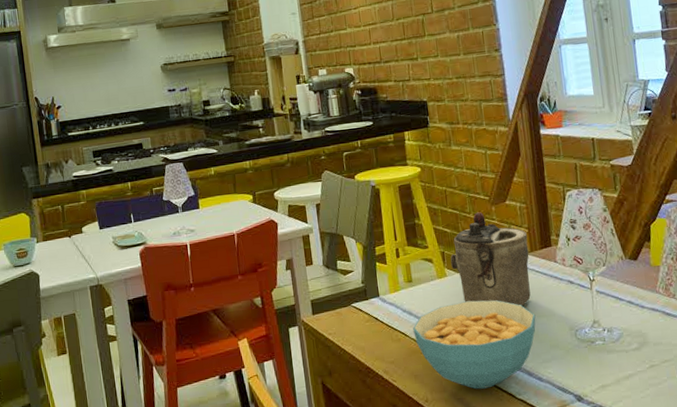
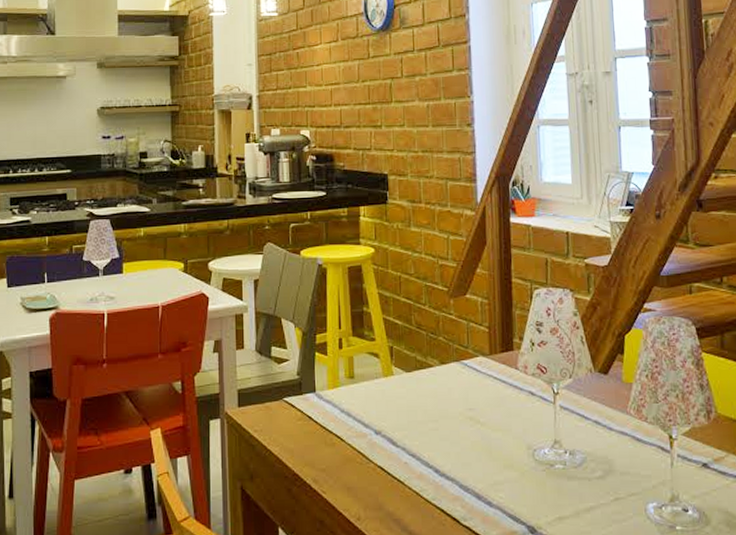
cereal bowl: present [413,300,536,389] -> none [350,405,490,510]
teapot: present [450,212,531,306] -> none [398,304,488,416]

